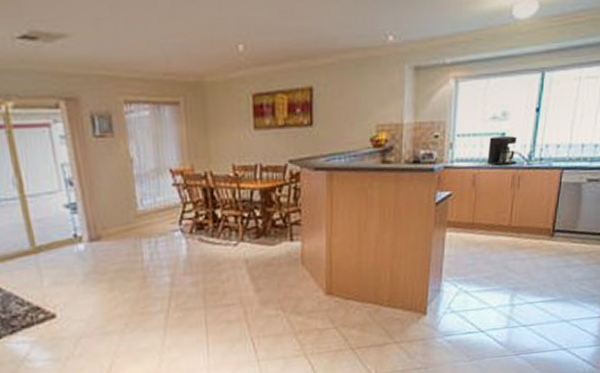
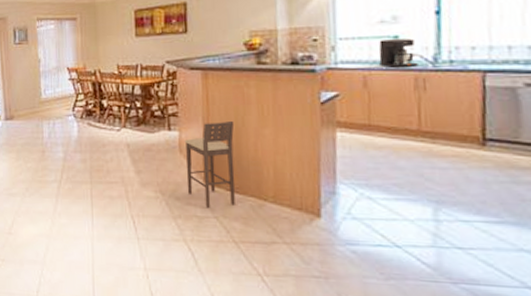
bar stool: none [307,227,357,320] -> present [184,122,235,209]

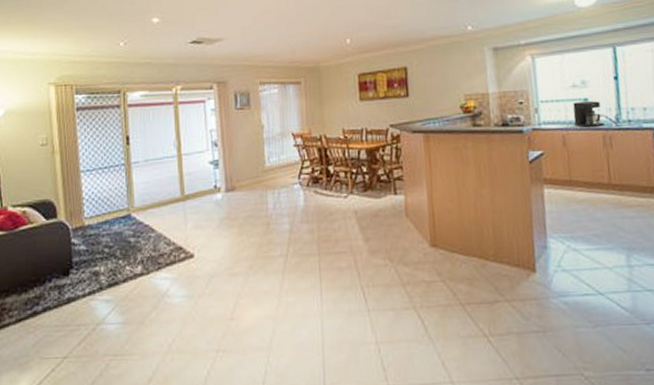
bar stool: present [184,122,235,209] -> none [410,183,460,273]

